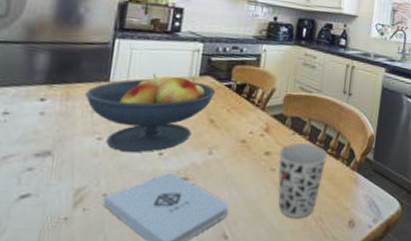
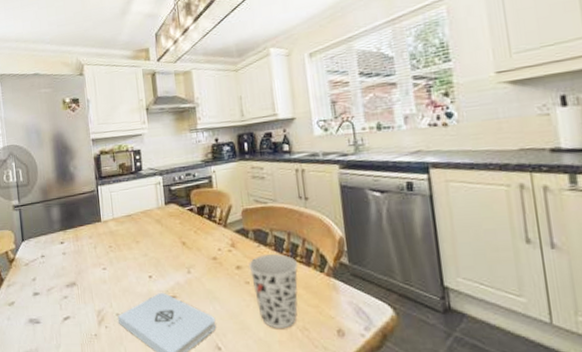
fruit bowl: present [85,73,216,152] -> none [88,207,181,277]

